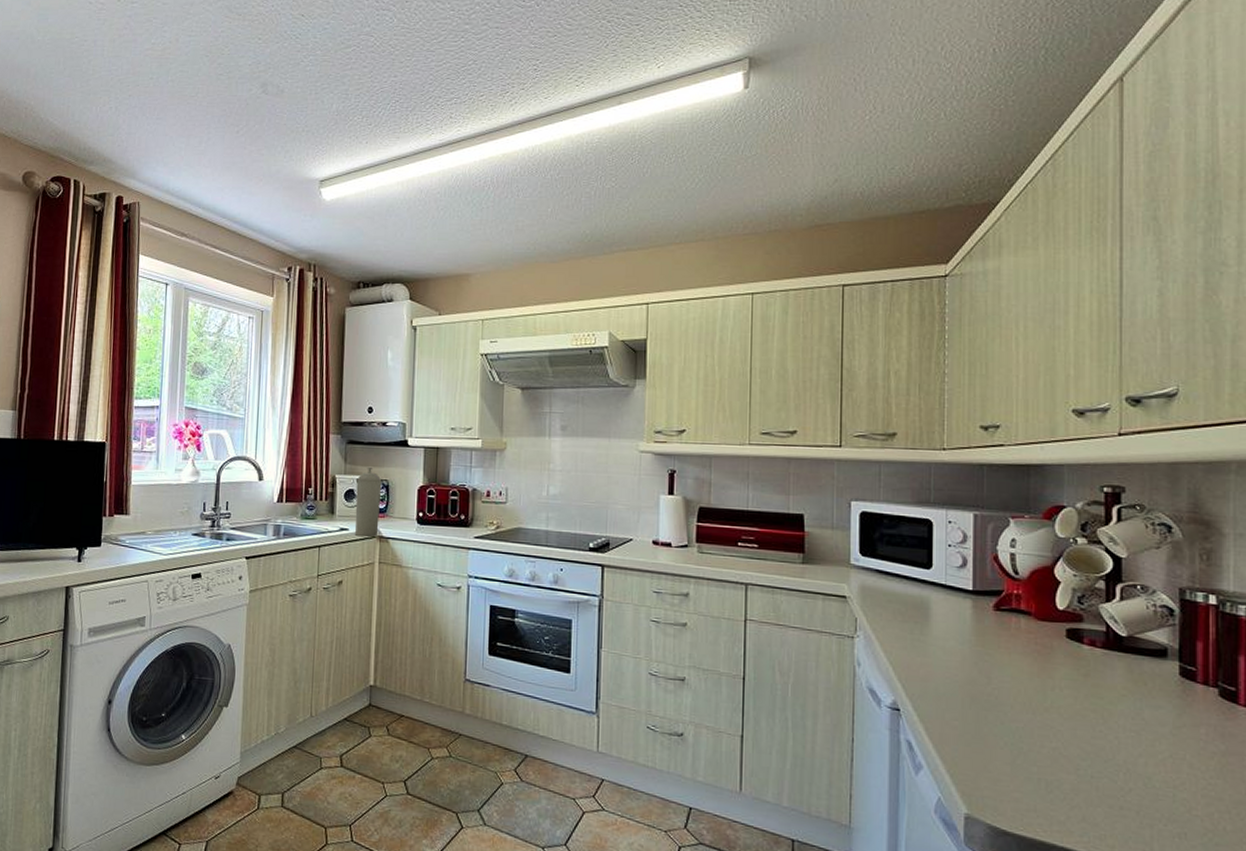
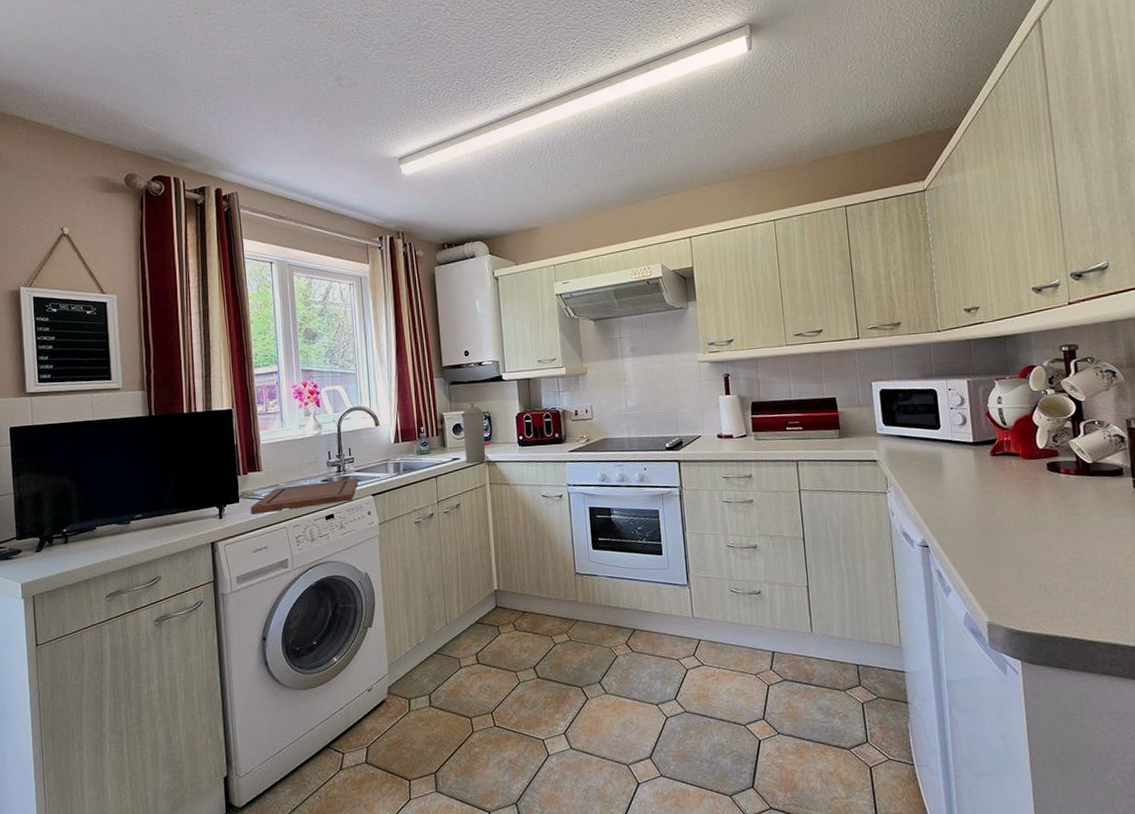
cutting board: none [111,535,233,562] -> present [250,478,358,515]

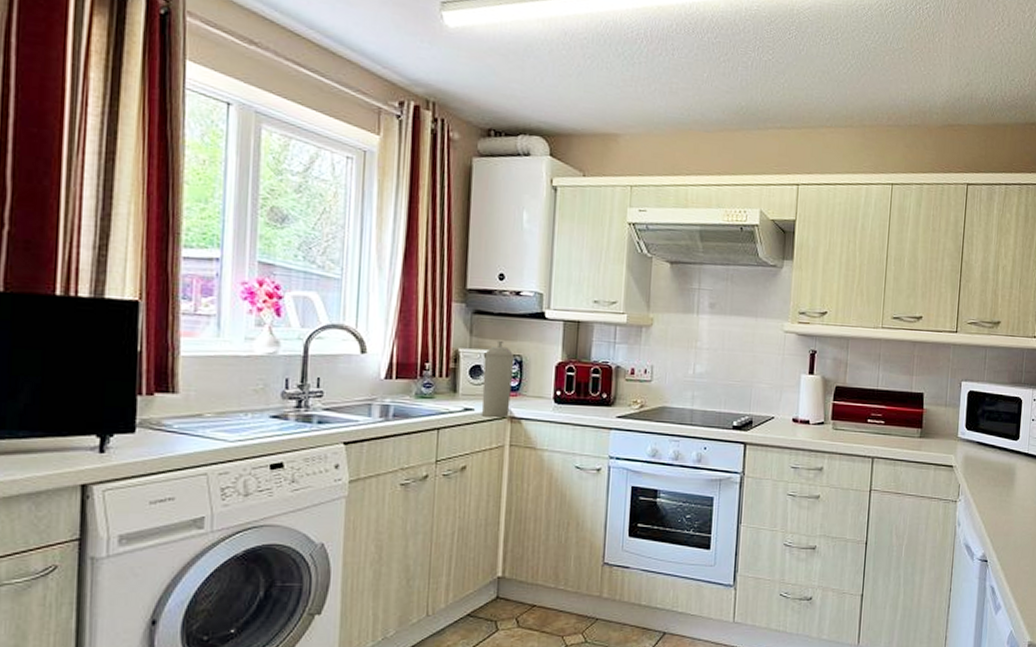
cutting board: present [250,478,358,515] -> none [152,418,326,452]

